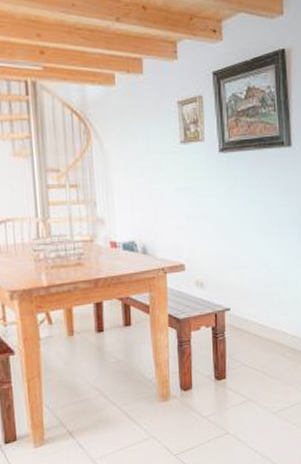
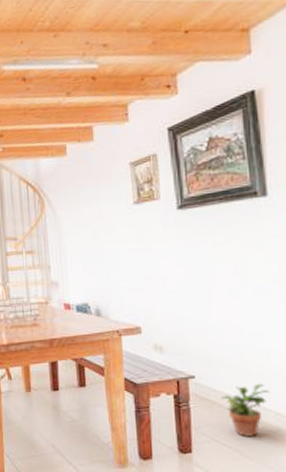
potted plant: none [250,311,288,360] -> present [221,383,269,438]

